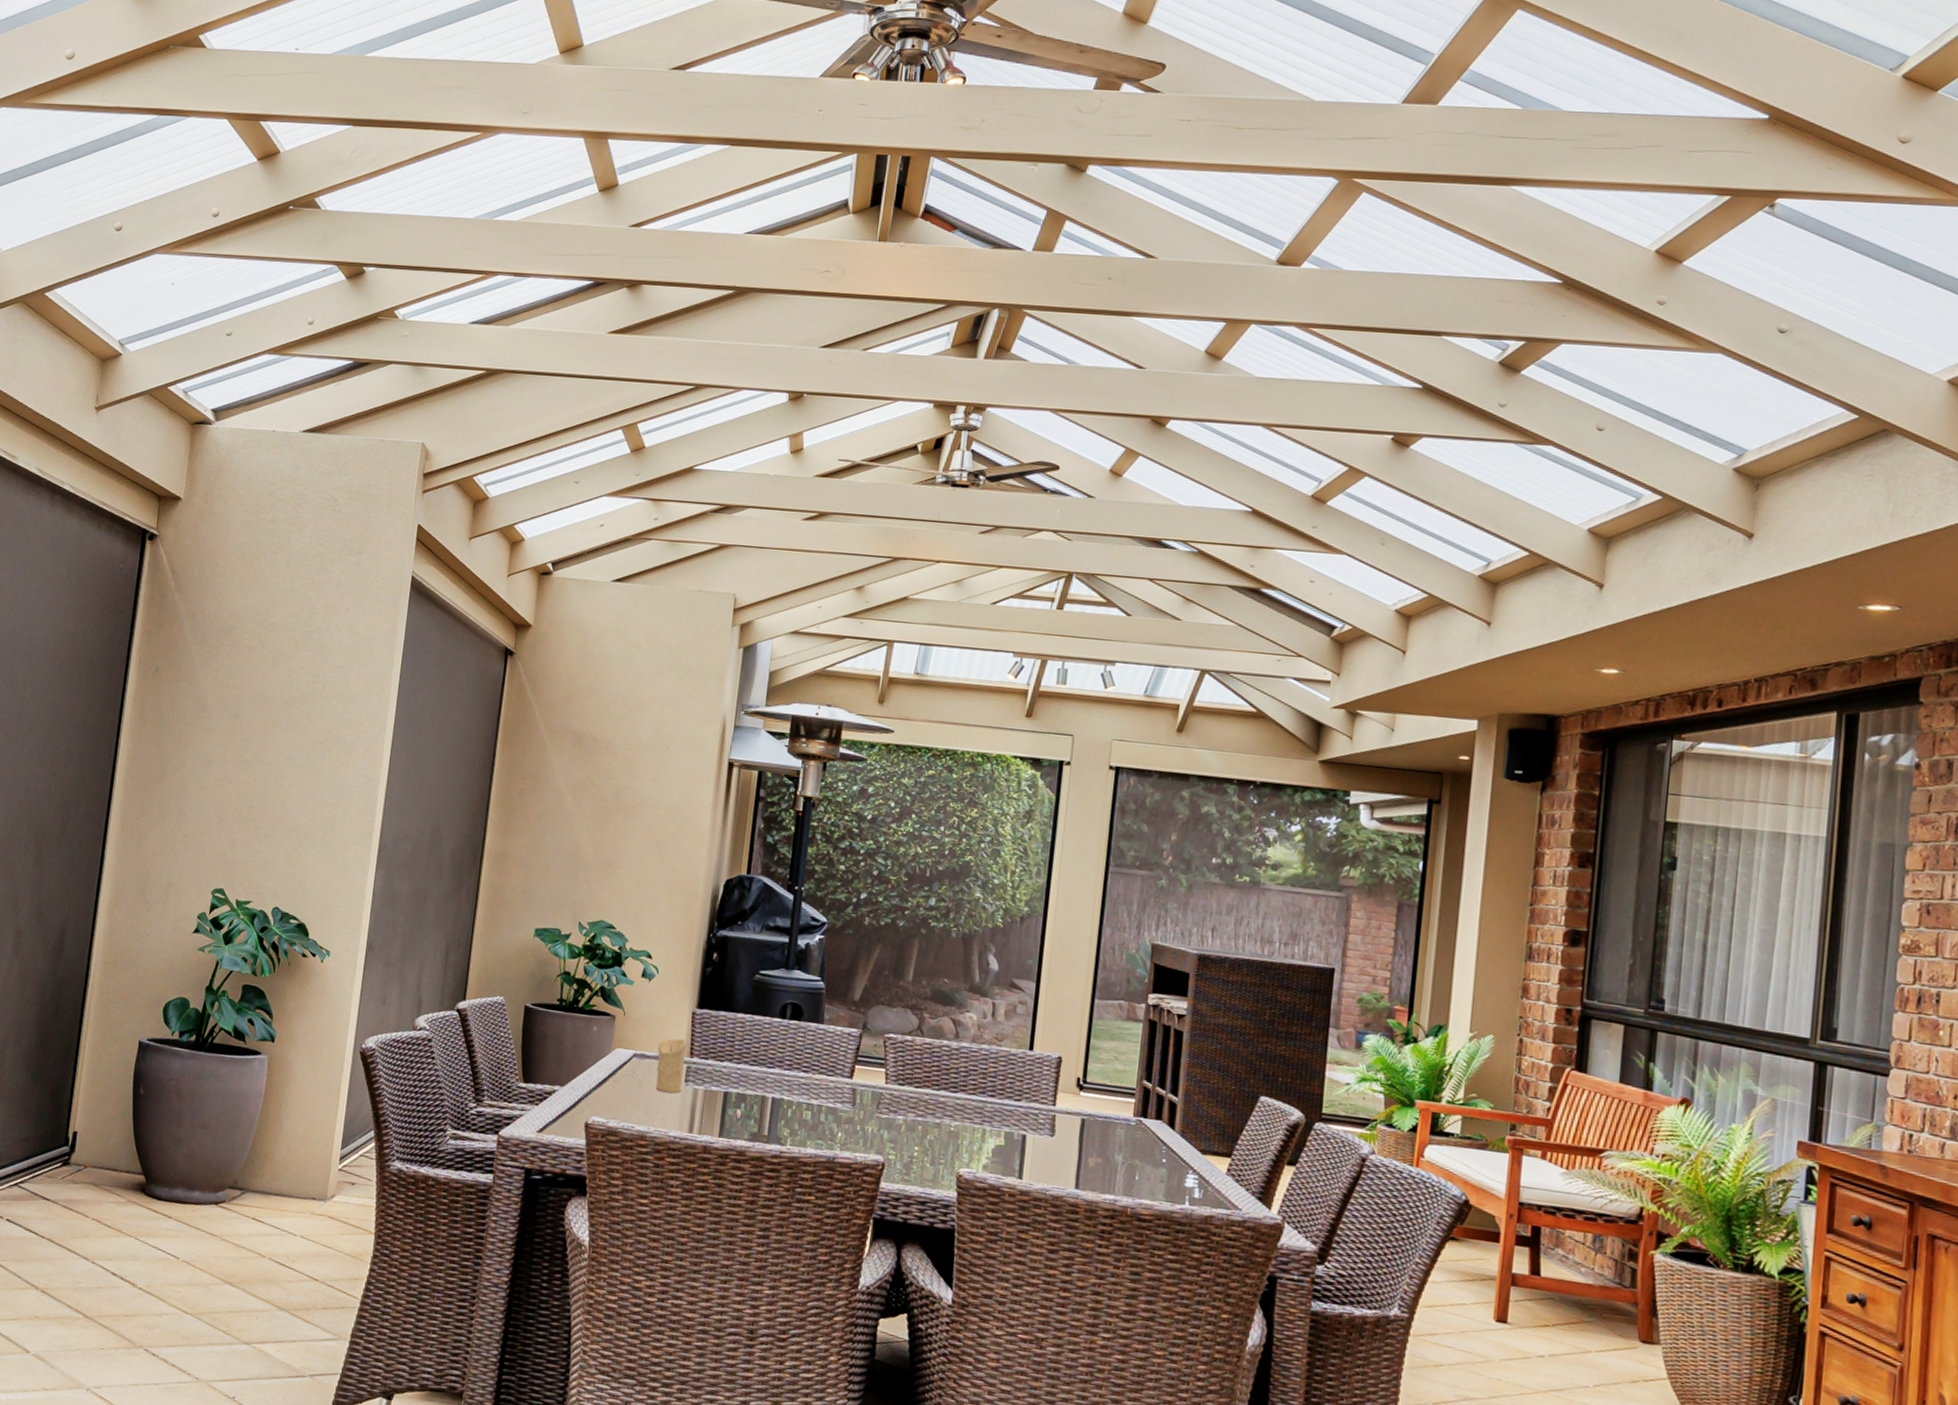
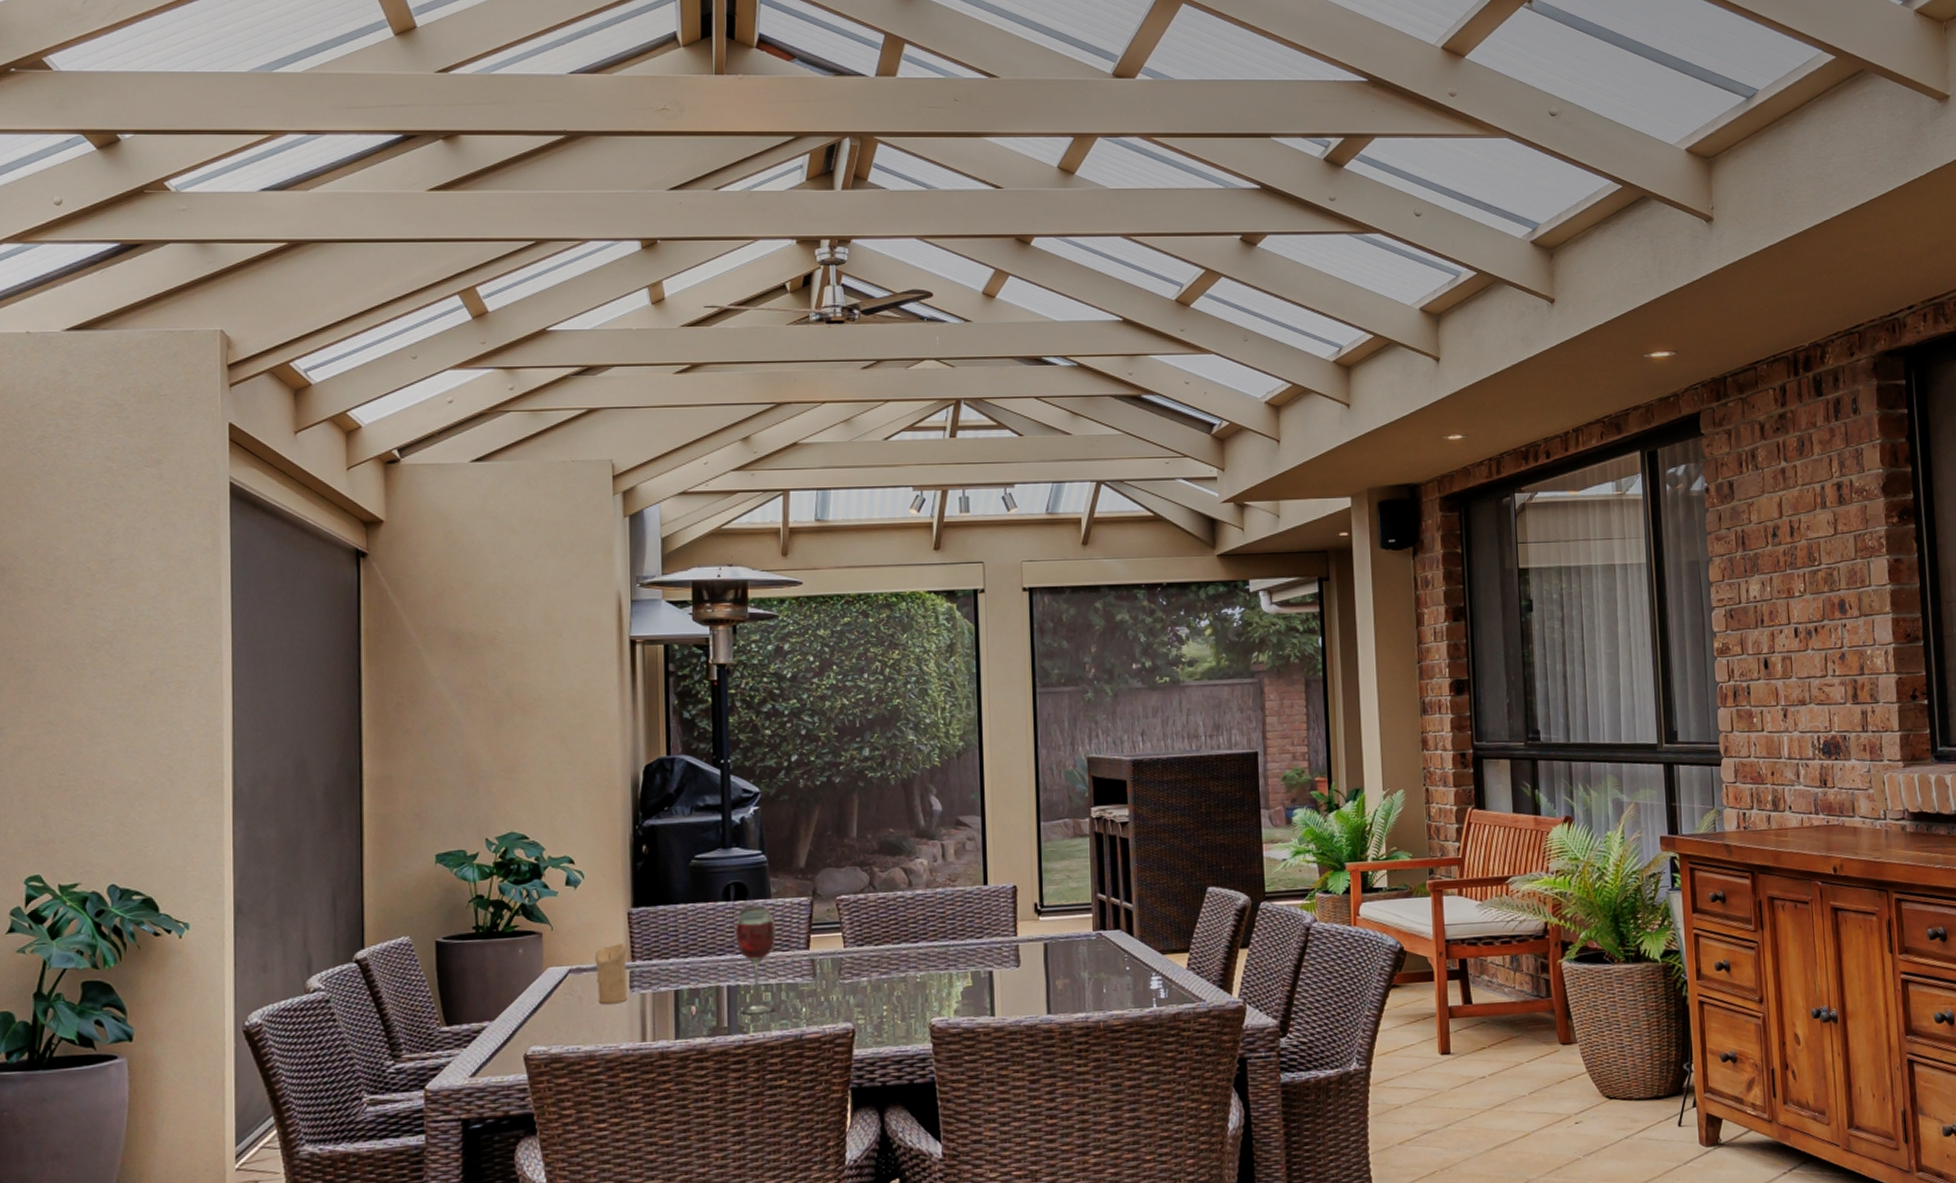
wineglass: none [781,1027,825,1131] -> present [734,905,776,1015]

